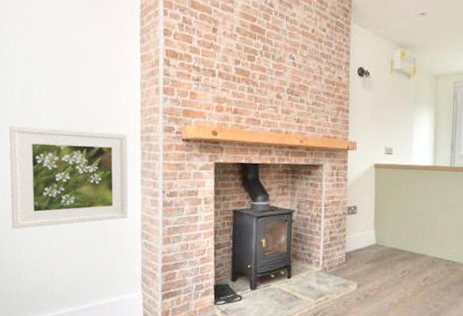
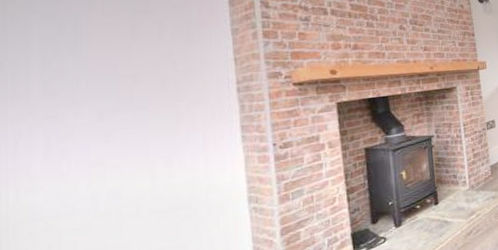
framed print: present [8,125,129,229] -> none [20,87,228,236]

